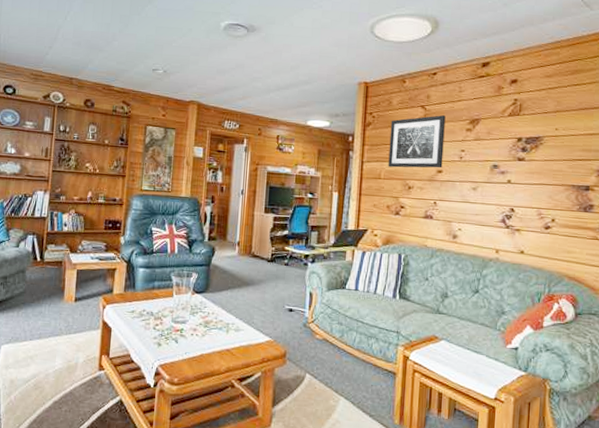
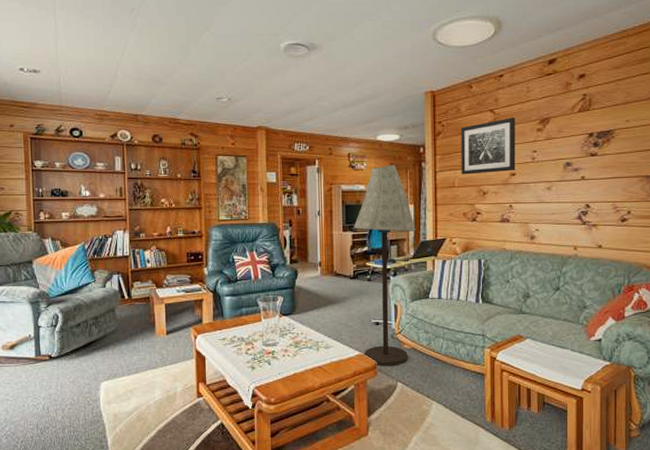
floor lamp: none [273,150,338,356] -> present [354,165,416,366]

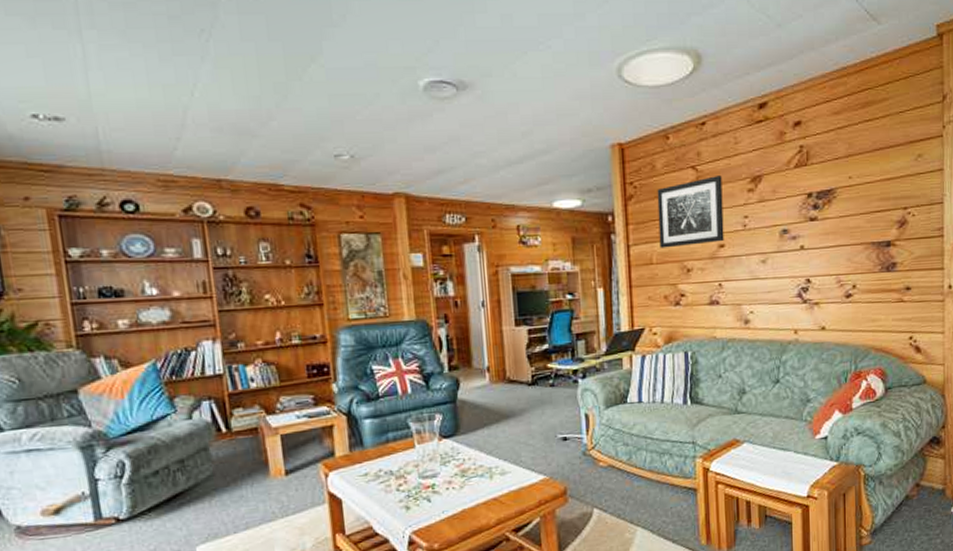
floor lamp: present [354,165,416,366] -> none [529,238,607,491]

